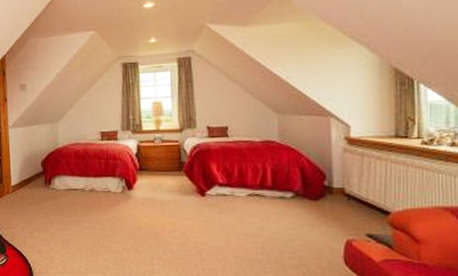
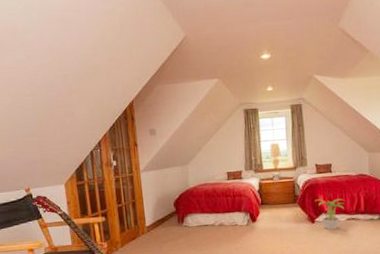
potted plant: none [206,168,246,206] -> present [315,198,345,230]

